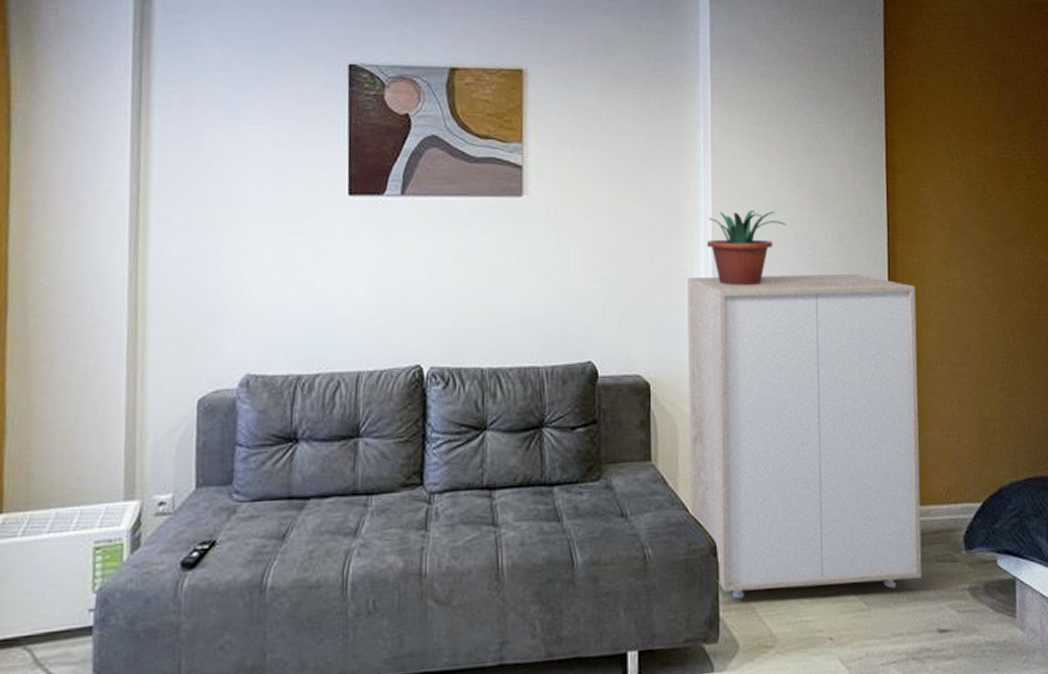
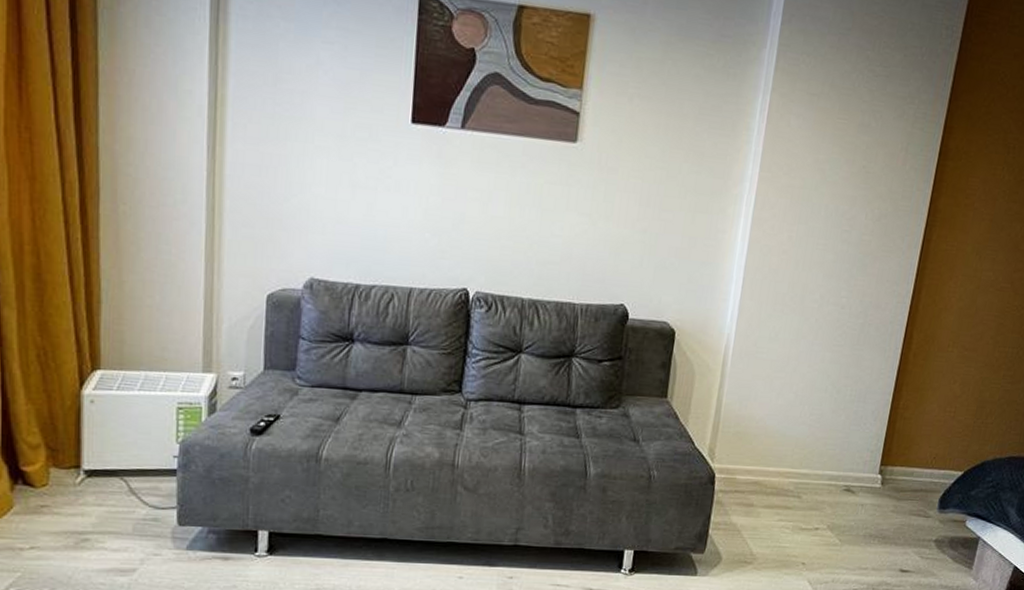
storage cabinet: present [687,274,922,598] -> none [696,238,944,531]
potted plant: present [706,210,787,286] -> none [747,179,830,254]

